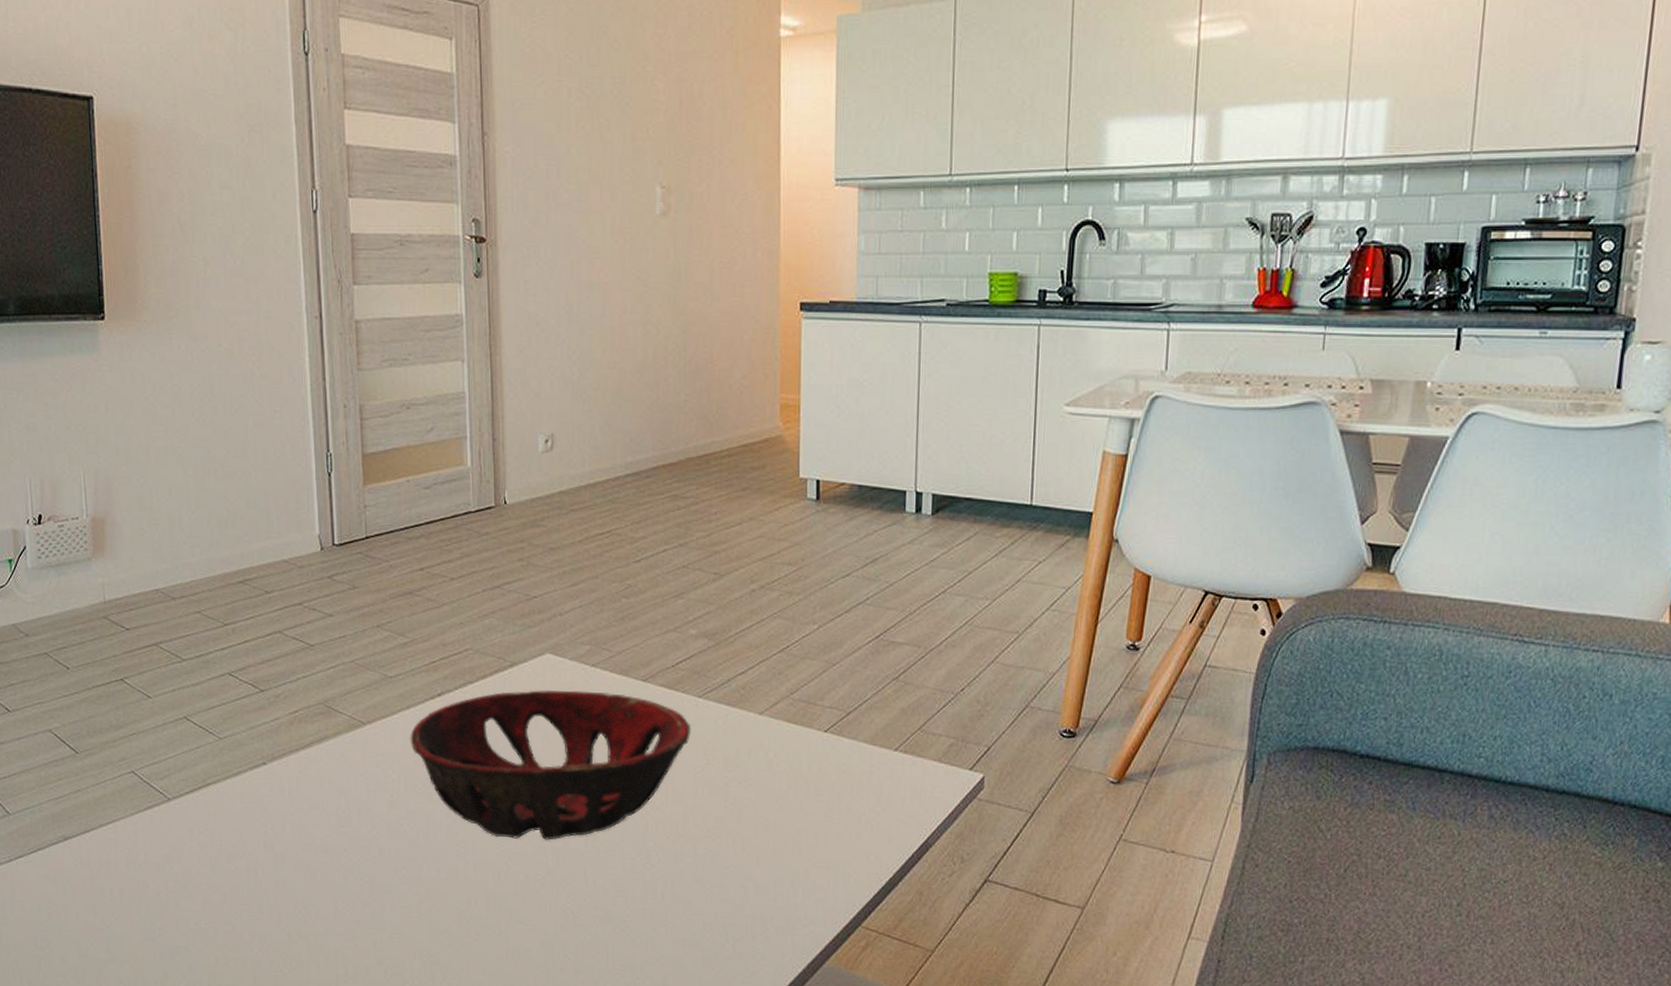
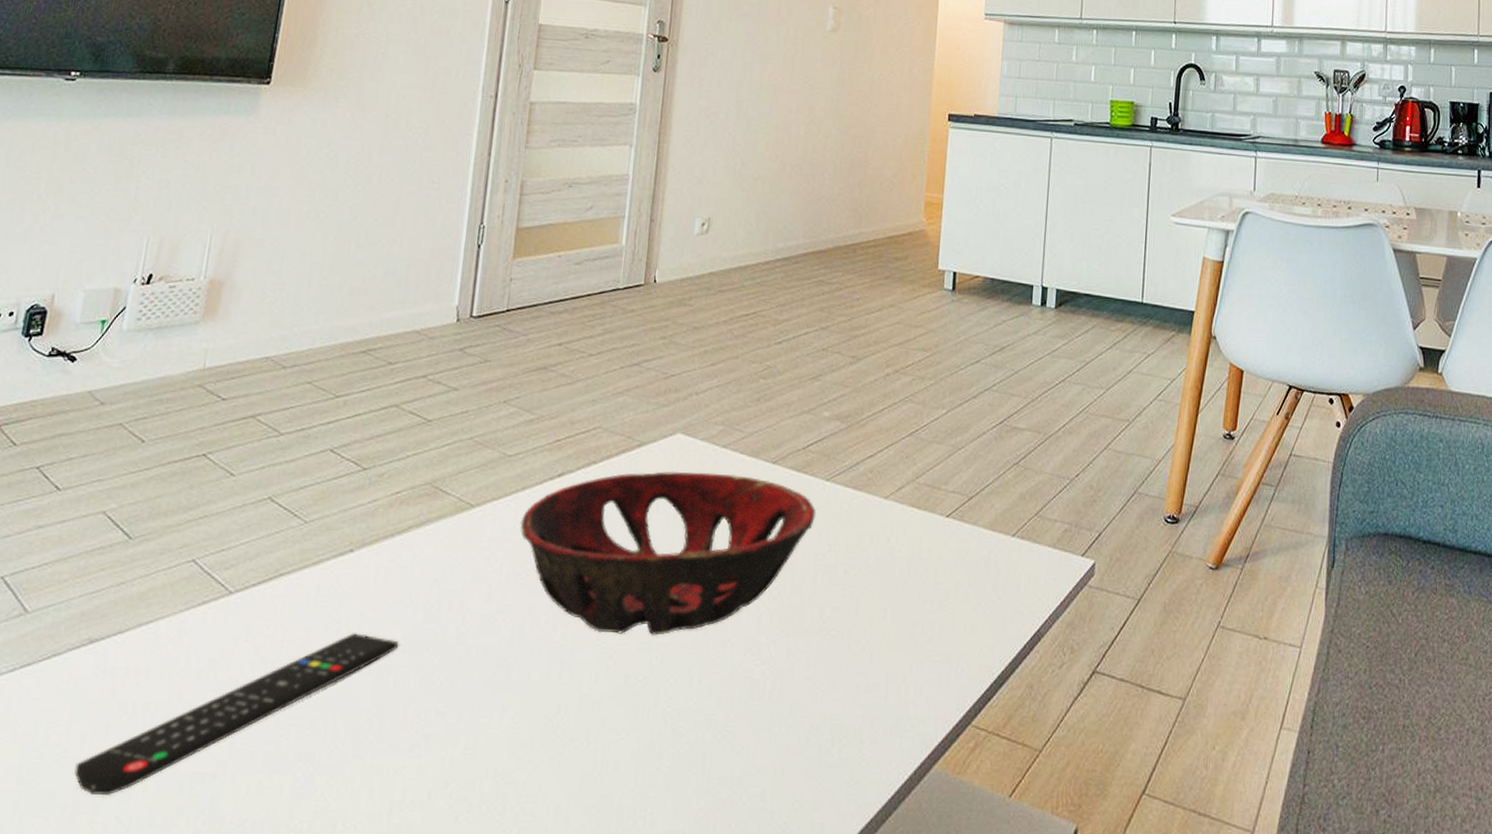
remote control: none [76,835,320,961] -> present [74,633,399,796]

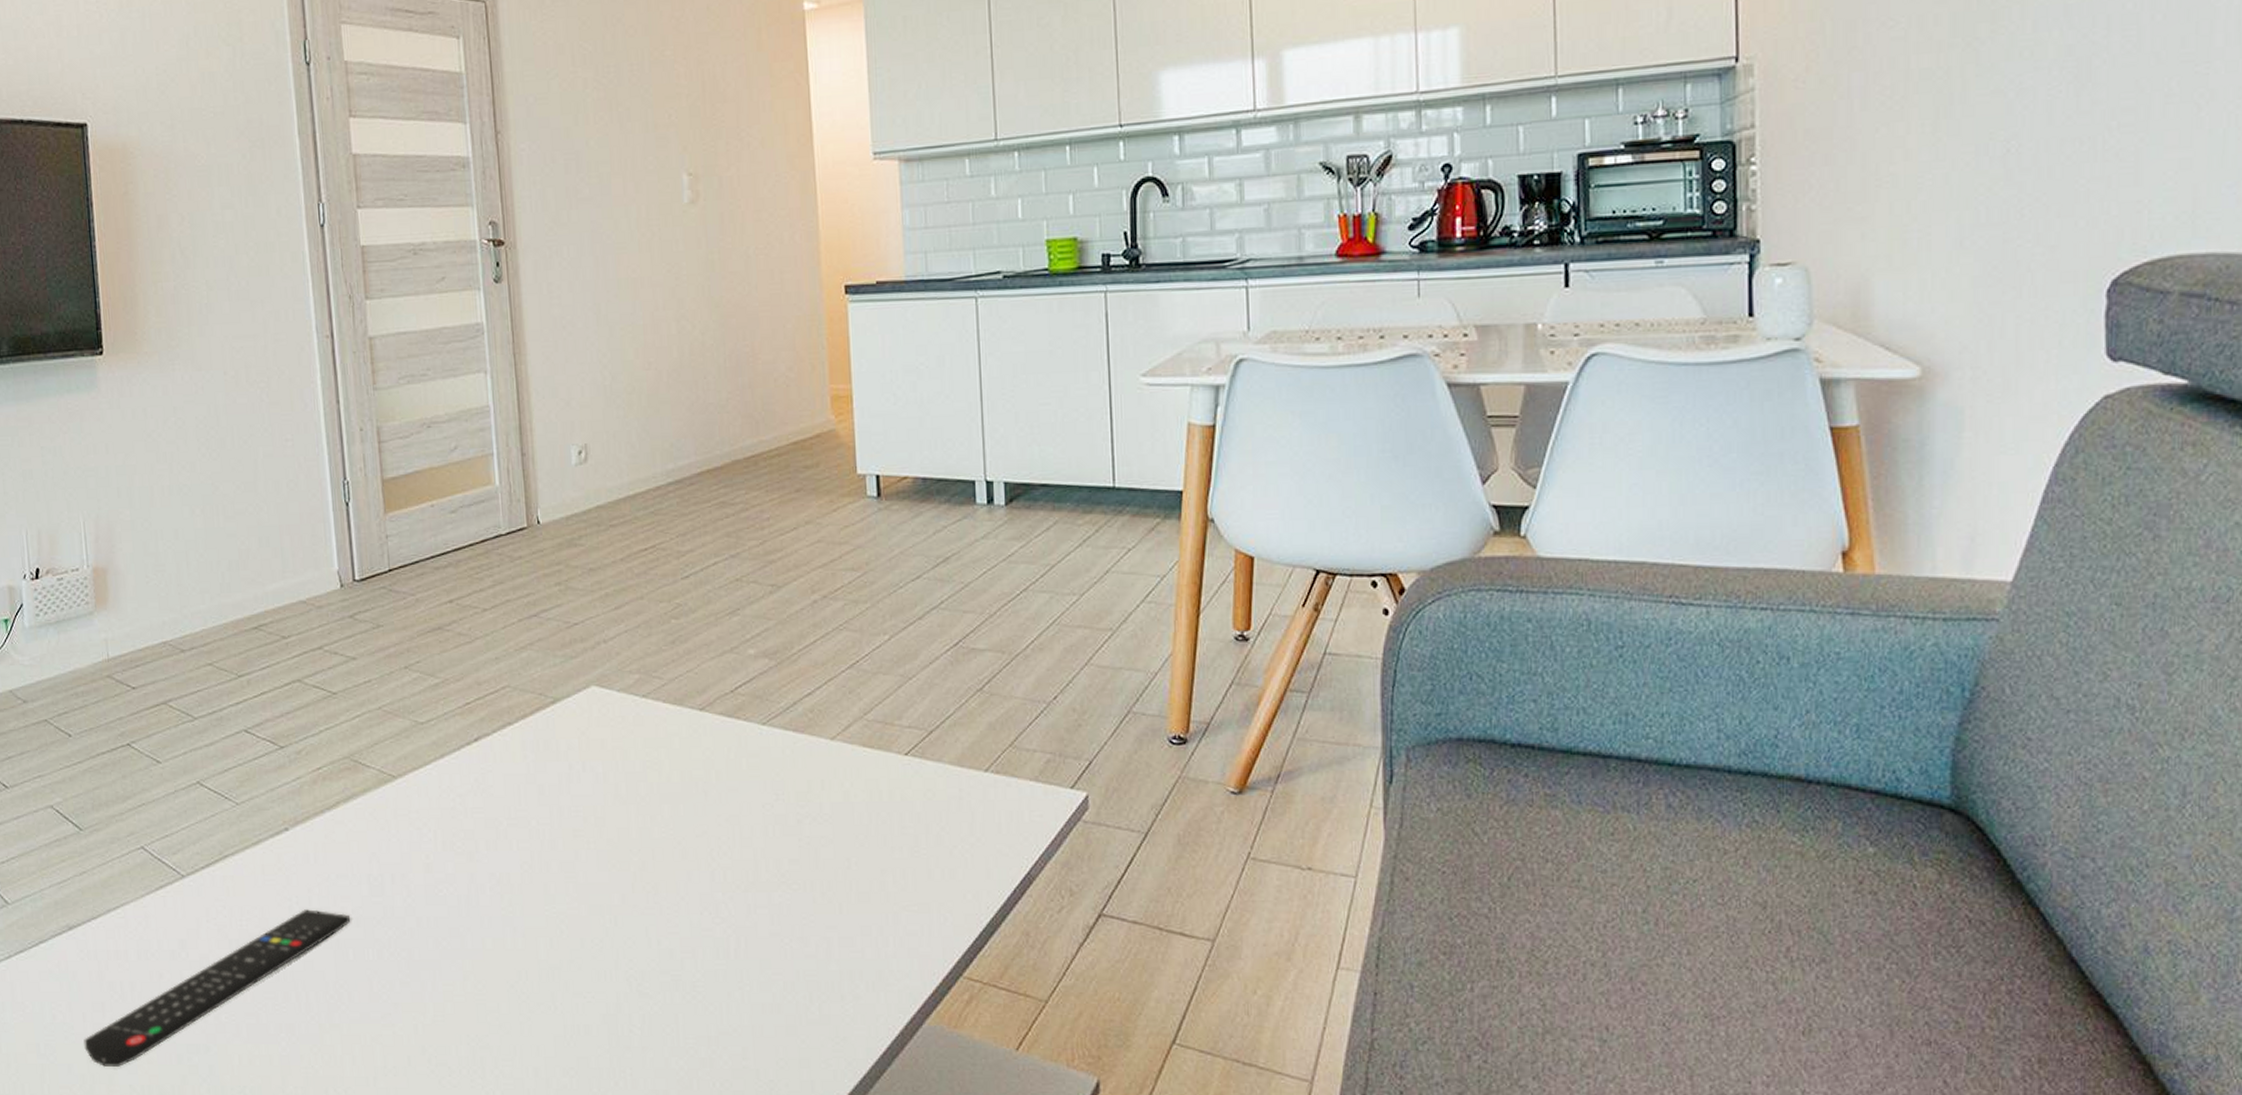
decorative bowl: present [520,471,817,635] -> none [445,725,757,898]

